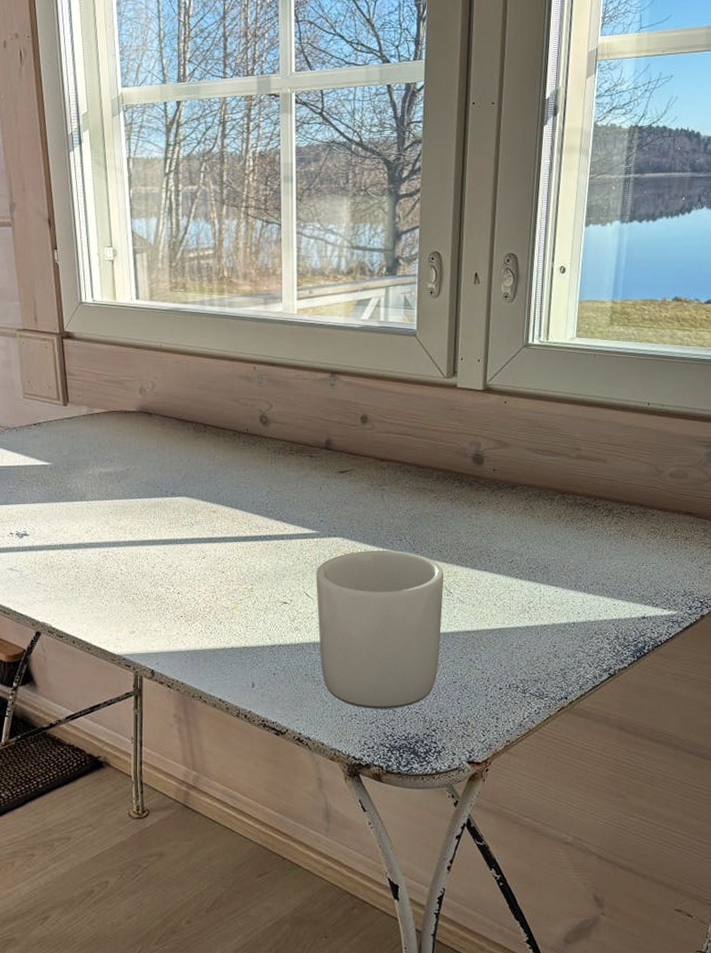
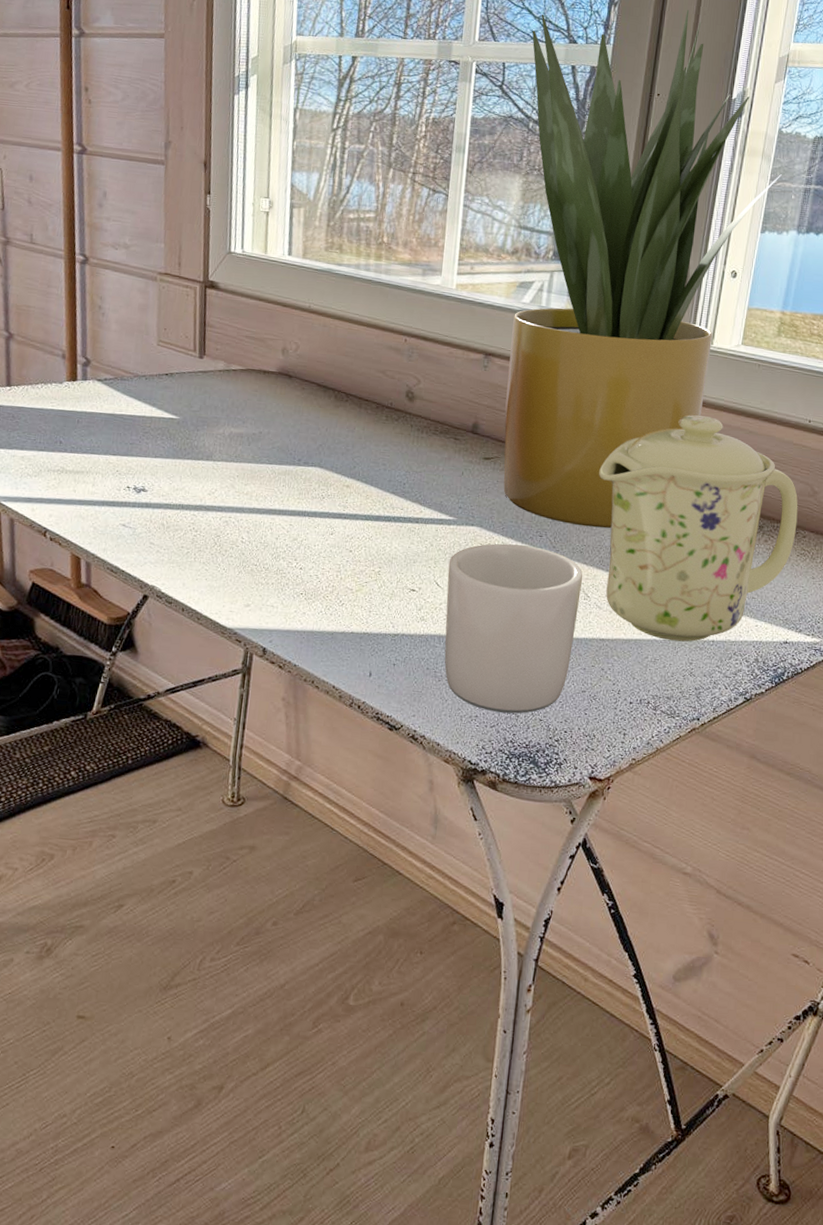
planter: none [345,16,601,527] -> present [503,9,782,528]
mug: none [450,409,645,626] -> present [599,414,798,642]

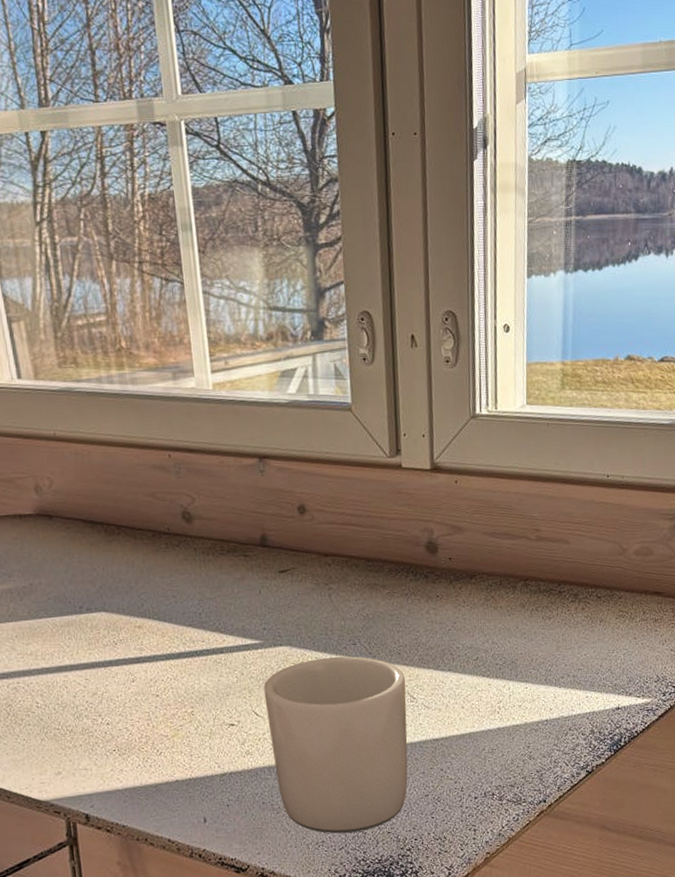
planter: present [503,9,782,528] -> none [240,28,539,626]
mug: present [599,414,798,642] -> none [402,487,612,728]

